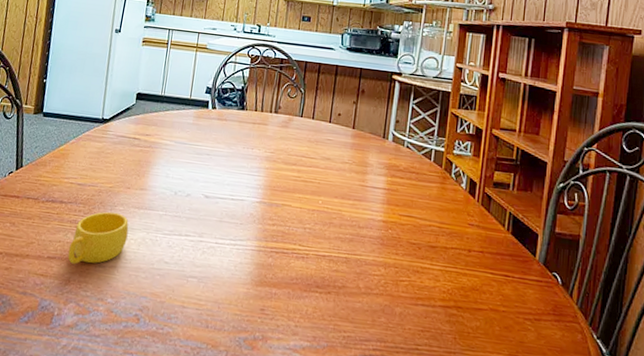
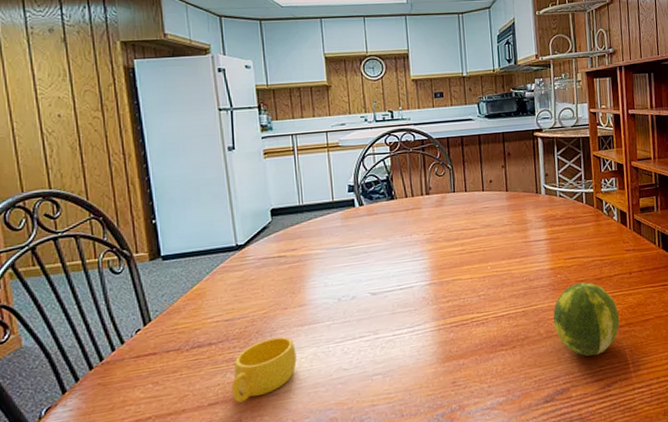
fruit: none [375,244,449,331] -> present [553,282,620,357]

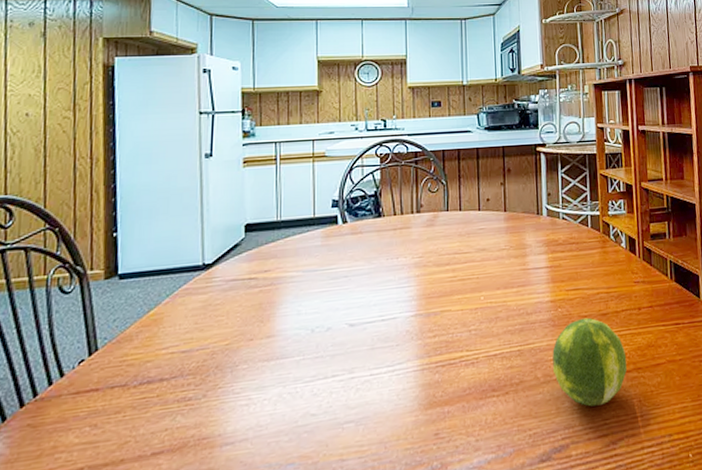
cup: present [232,336,297,403] -> none [180,372,259,453]

